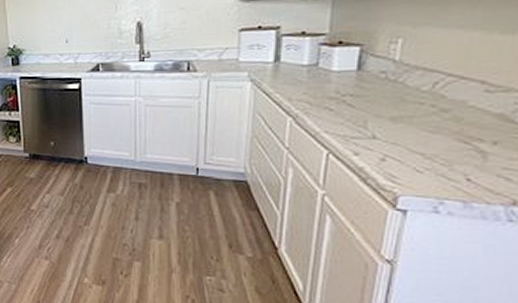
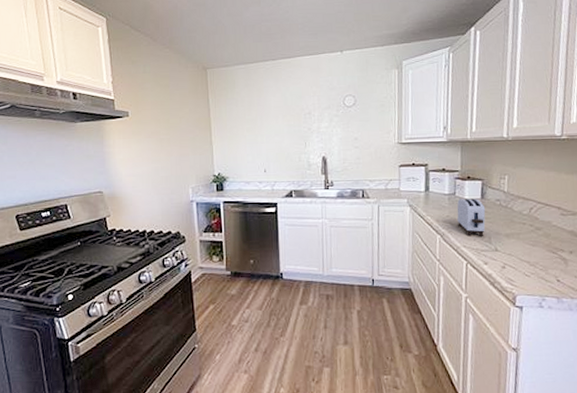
toaster: none [317,70,363,120] -> present [457,198,486,237]

